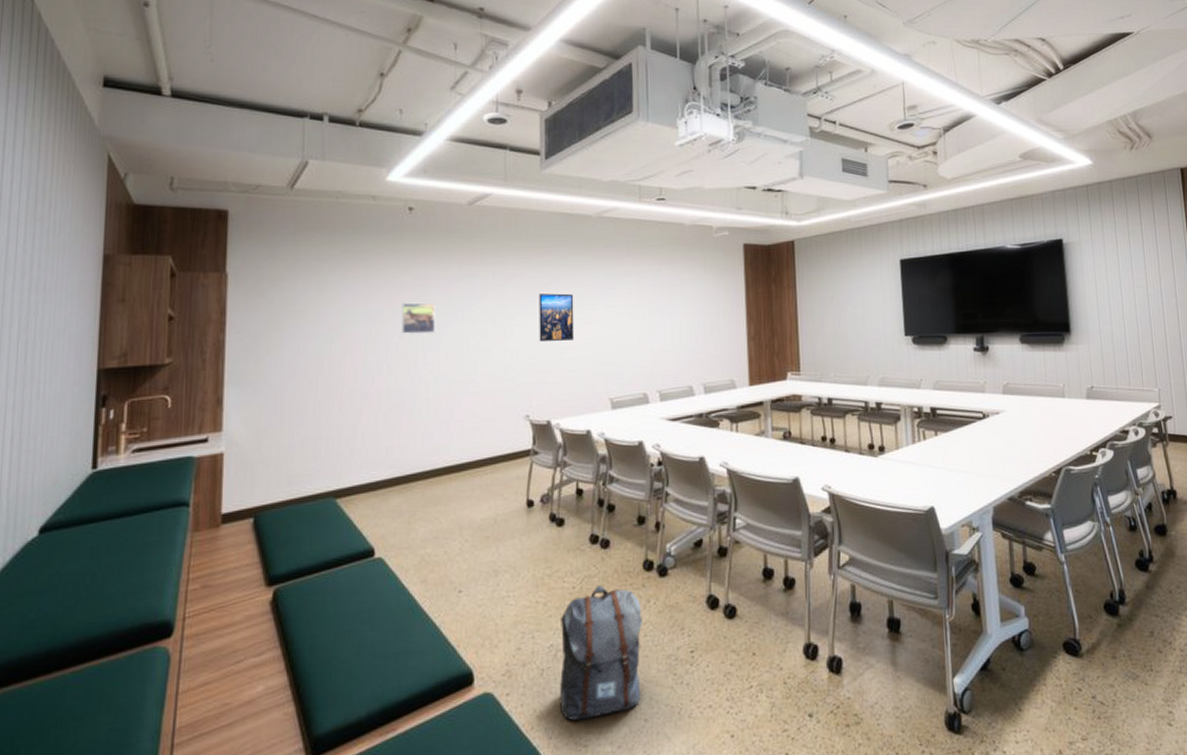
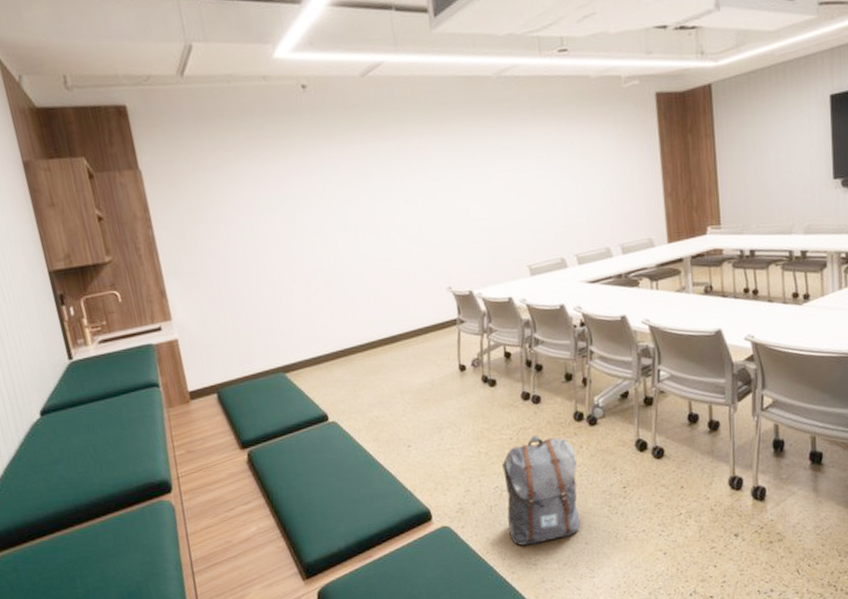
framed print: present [402,302,436,334] -> none [312,184,349,217]
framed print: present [539,293,575,341] -> none [446,163,487,214]

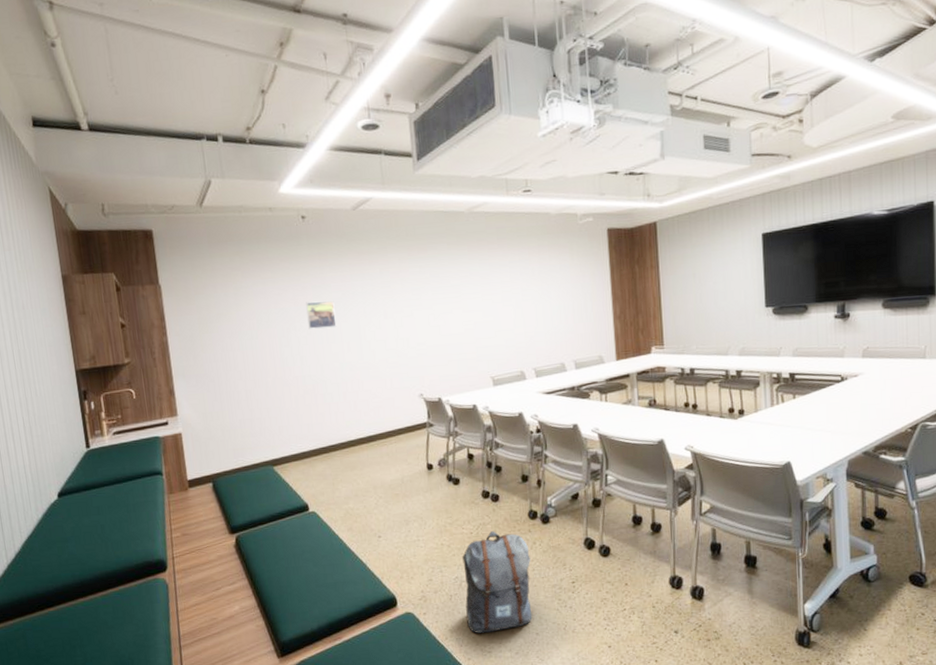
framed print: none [312,184,349,217] -> present [306,301,337,329]

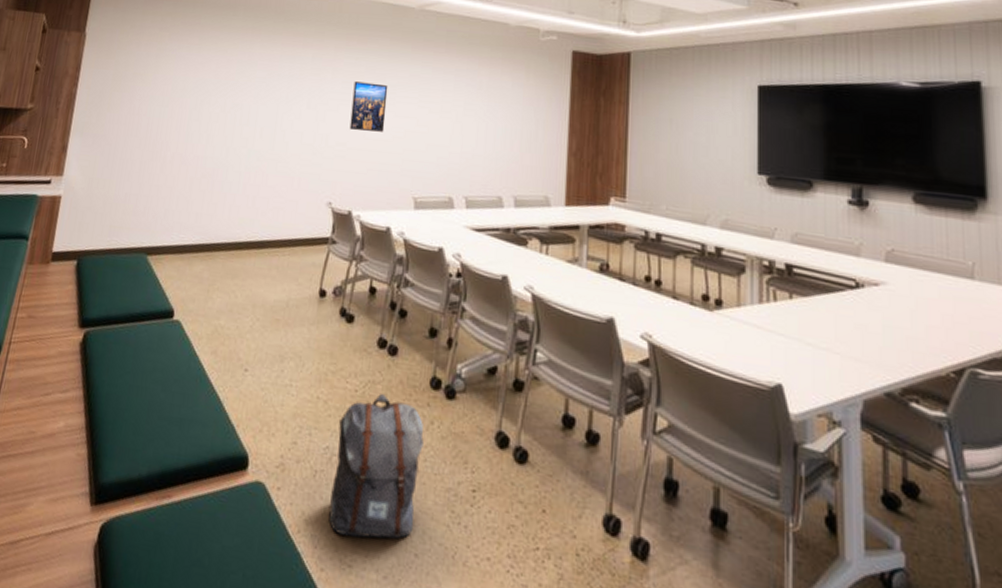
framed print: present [306,301,337,329] -> none [223,76,257,109]
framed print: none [422,285,457,330] -> present [349,81,388,132]

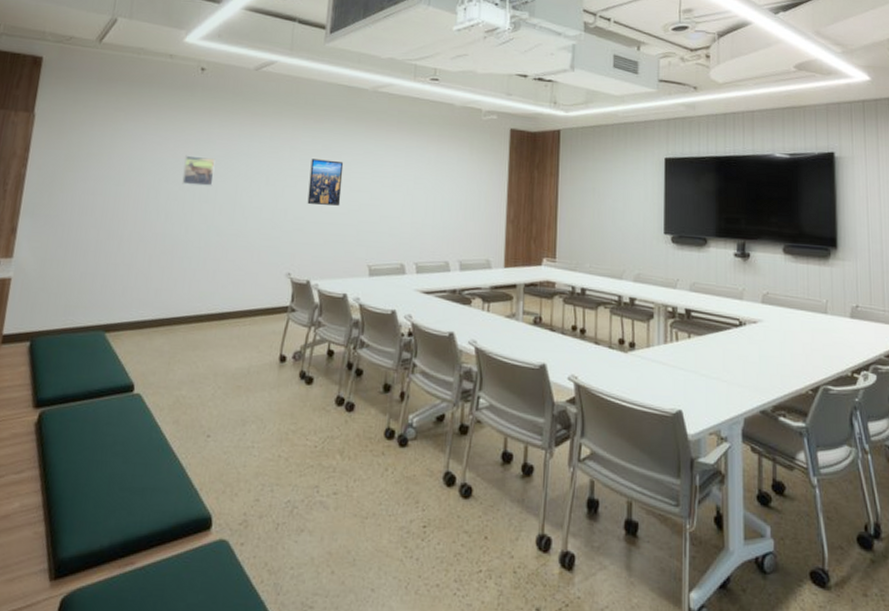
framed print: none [223,76,257,109] -> present [182,155,216,186]
backpack: present [329,393,424,539] -> none [291,446,379,581]

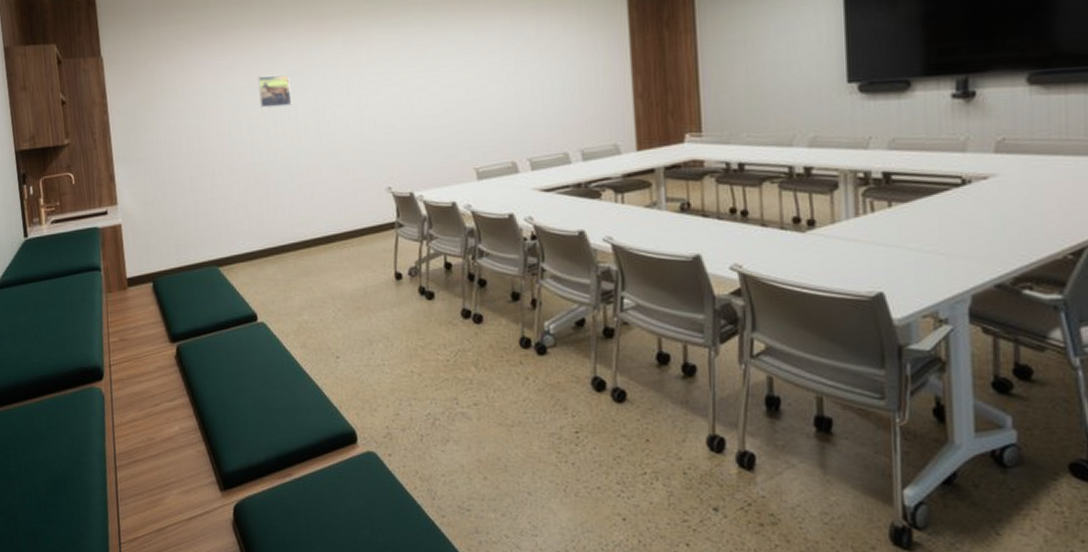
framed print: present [307,159,344,206] -> none [392,56,433,109]

